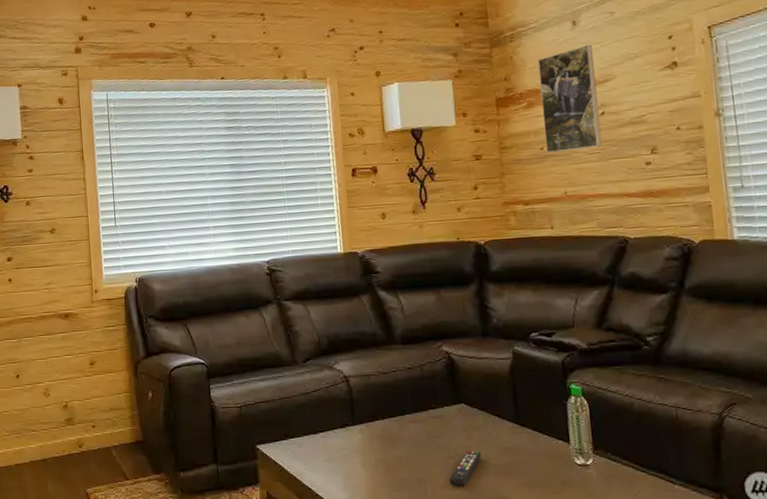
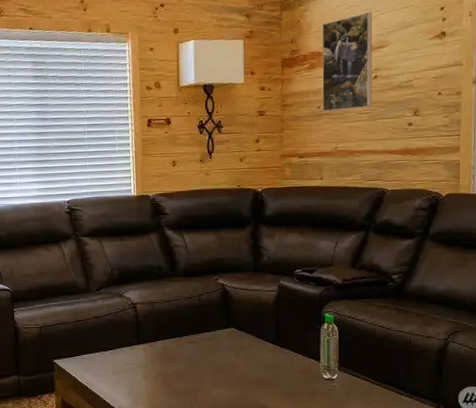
remote control: present [449,451,482,486] -> none [217,367,246,395]

